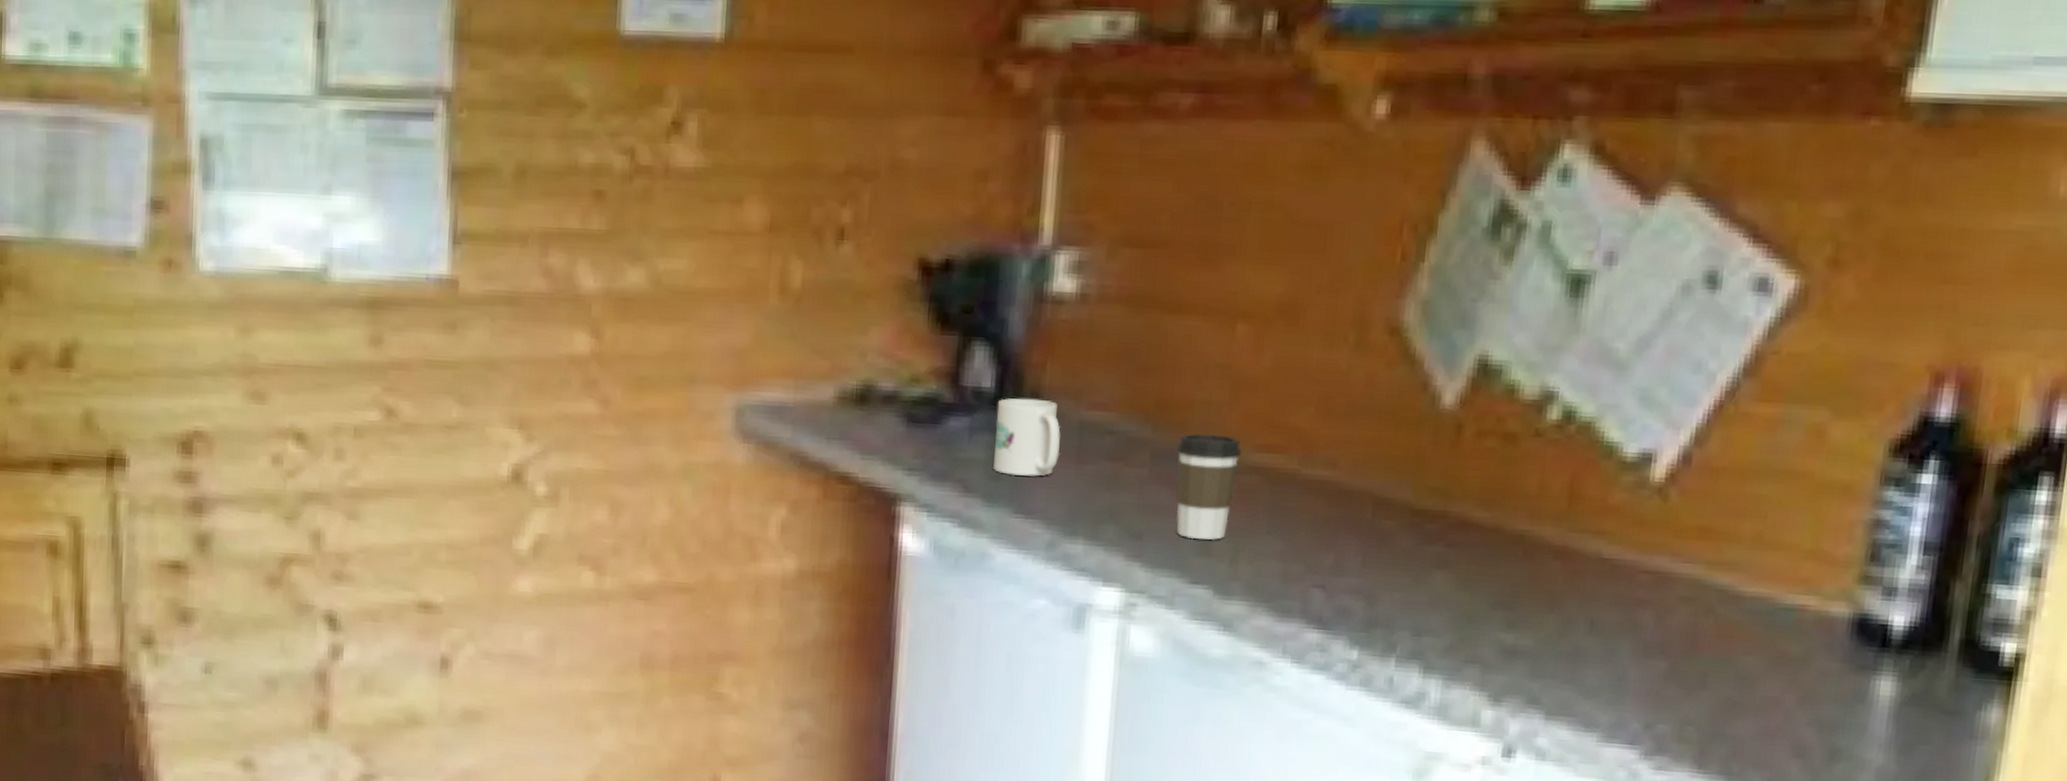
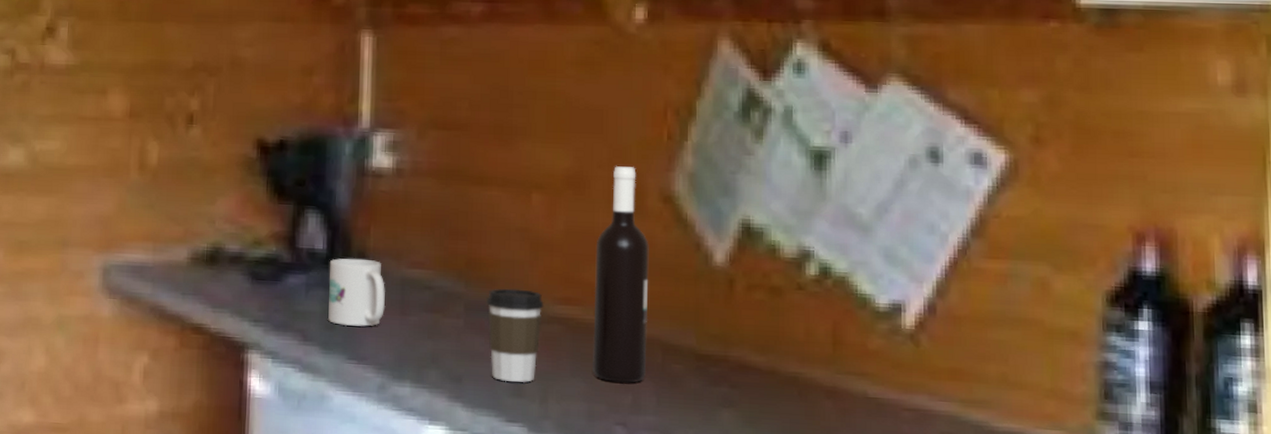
wine bottle: none [1292,290,1369,541] -> present [593,165,649,383]

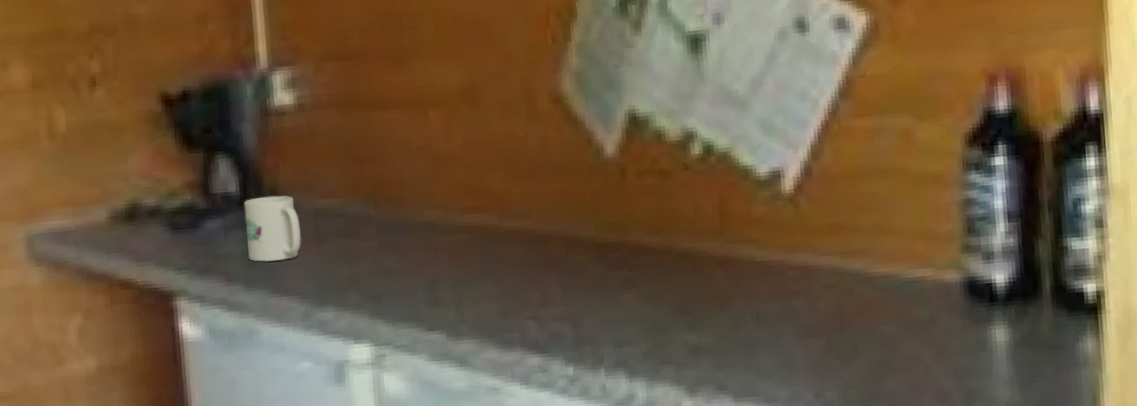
coffee cup: present [486,288,544,383] -> none [396,204,451,294]
wine bottle: present [593,165,649,383] -> none [494,73,551,280]

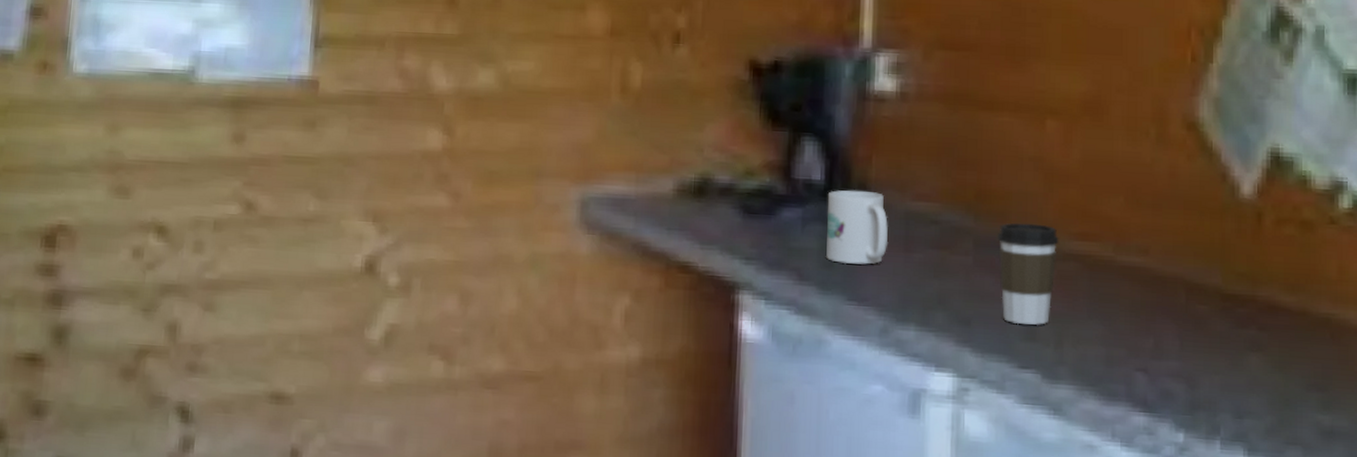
coffee cup: none [396,204,451,294] -> present [997,223,1059,326]

